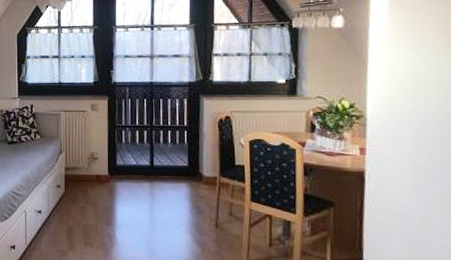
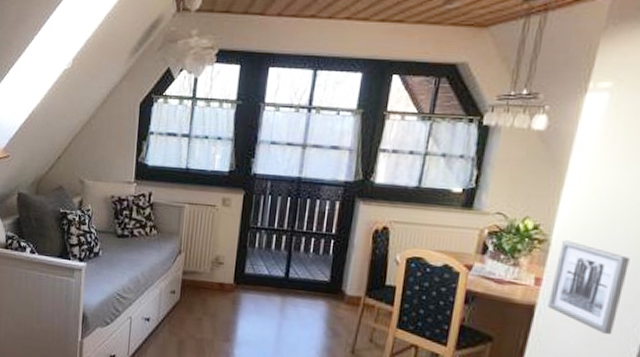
wall art: none [374,115,436,192] -> present [548,240,630,335]

